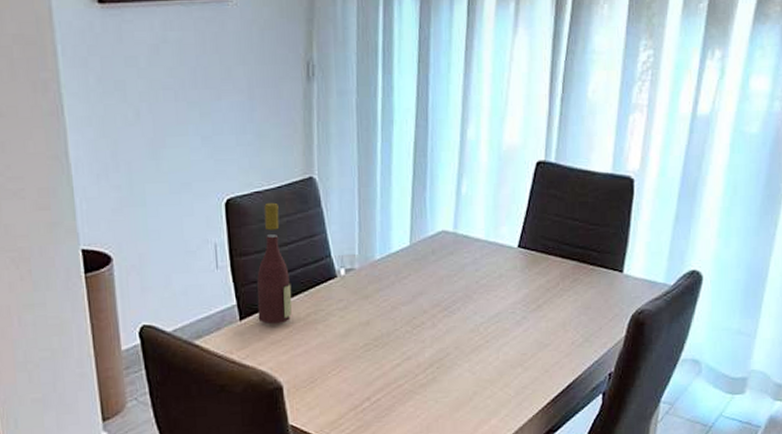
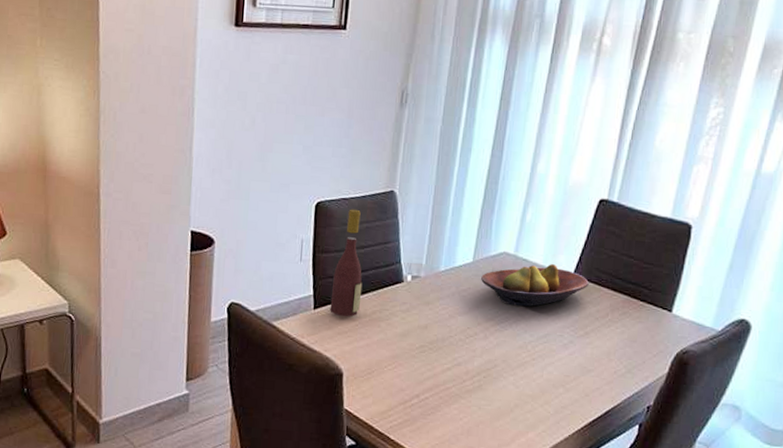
fruit bowl: none [421,237,535,288] -> present [481,264,589,307]

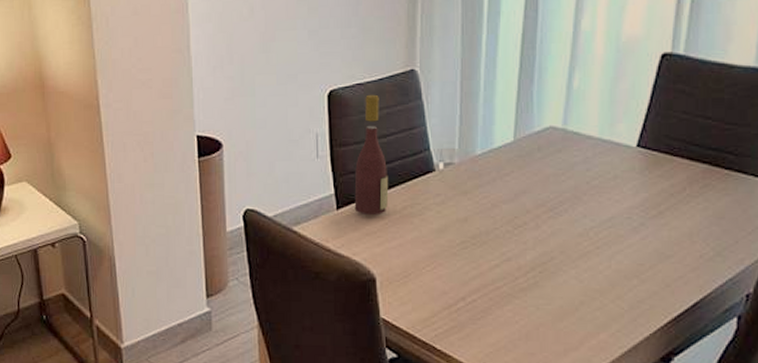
fruit bowl: present [481,264,589,307] -> none [526,135,658,188]

